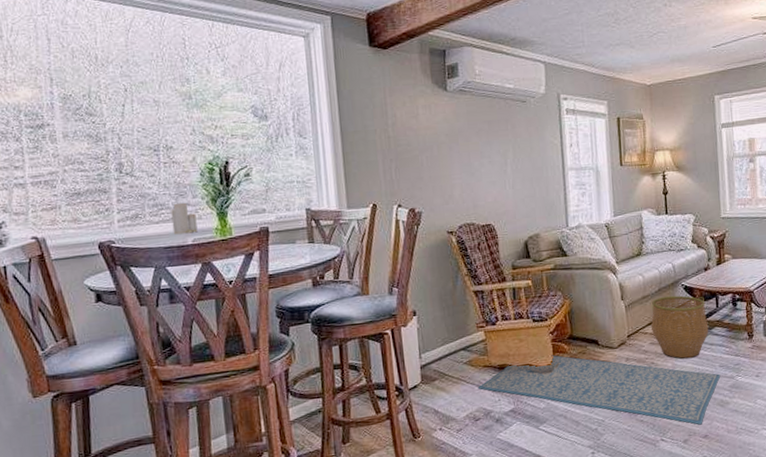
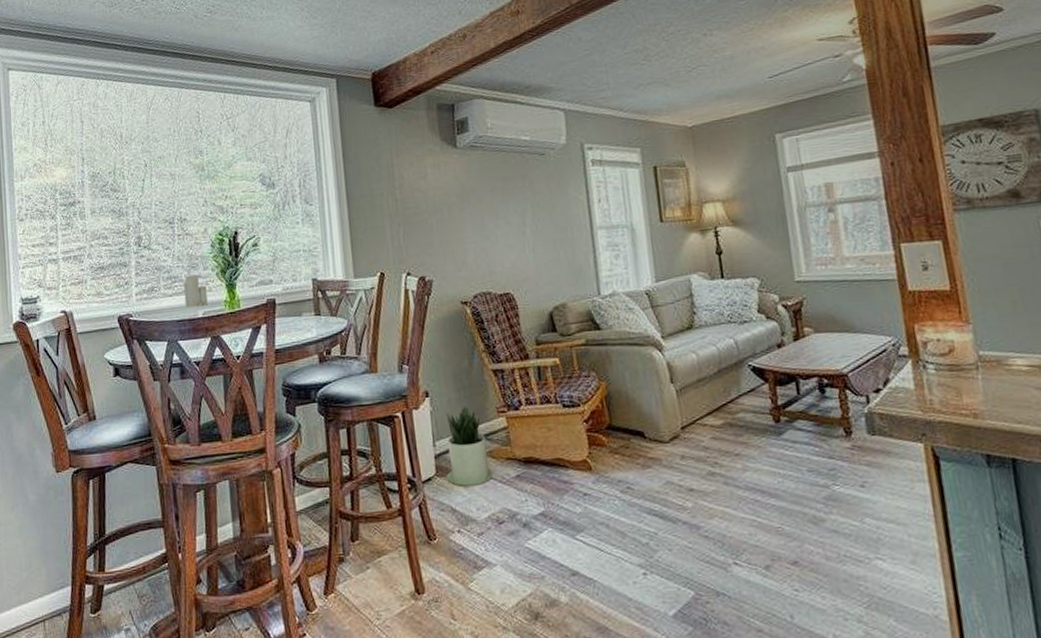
planter: none [431,322,472,392] -> present [445,406,493,487]
rug: present [477,355,721,425] -> none [500,448,810,547]
basket: present [651,295,709,360] -> none [710,378,790,460]

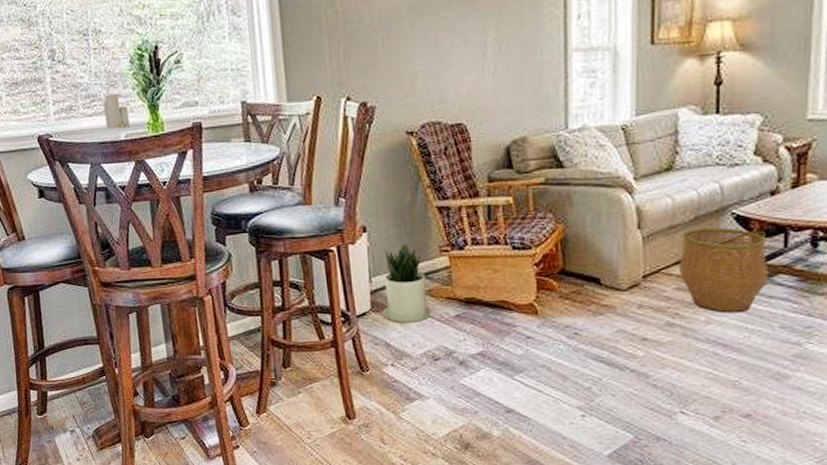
basket: none [710,378,790,460] -> present [678,227,769,313]

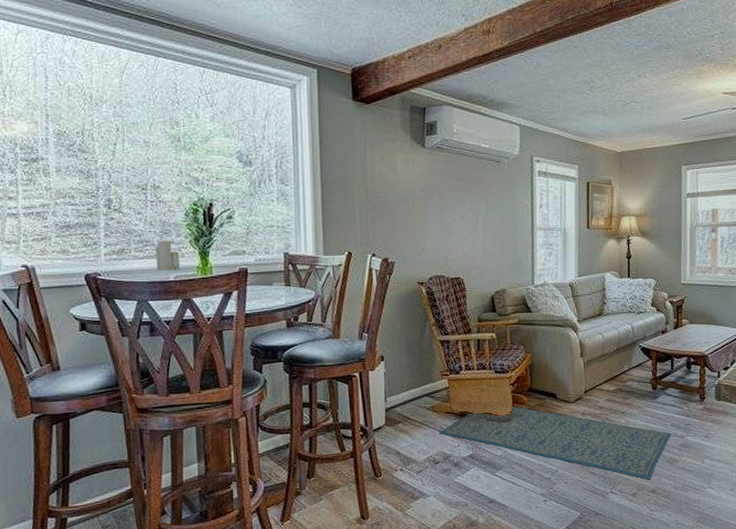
planter: present [382,243,431,324] -> none [394,369,433,435]
rug: none [438,292,780,400] -> present [438,405,671,480]
basket: present [678,227,769,313] -> none [607,356,663,417]

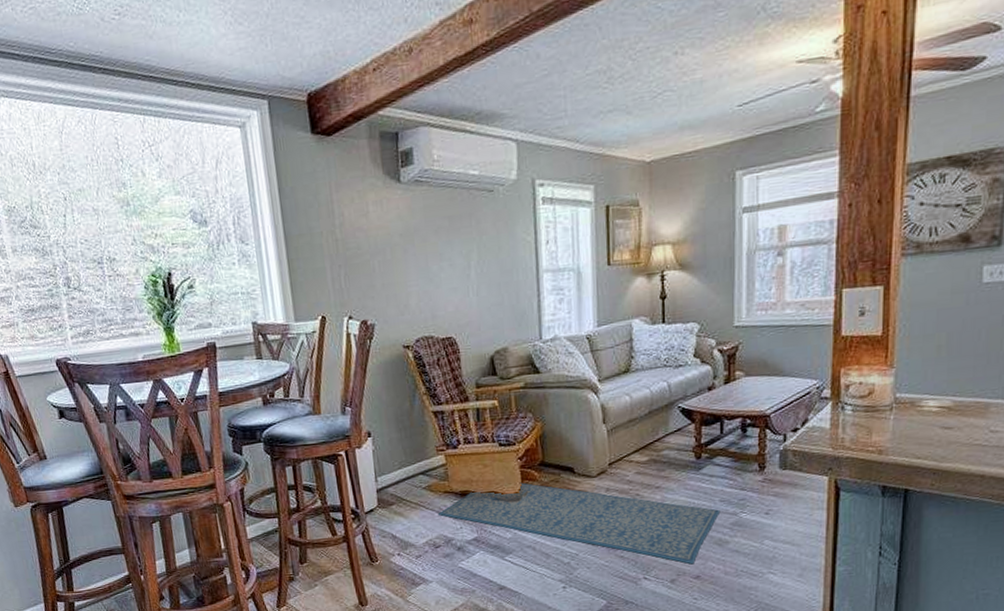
candle: present [155,239,180,271] -> none [119,316,147,351]

